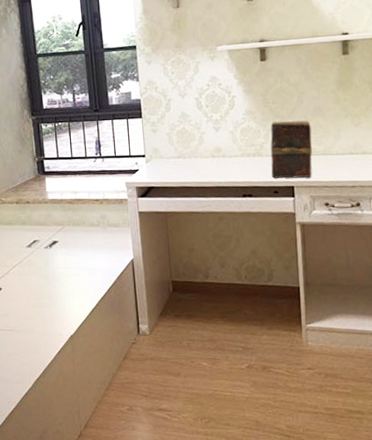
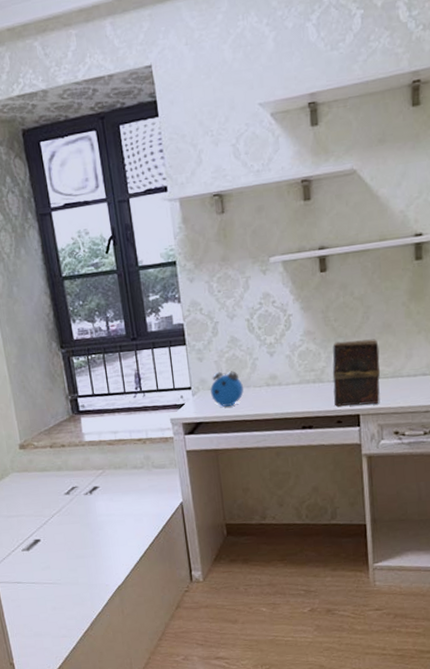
alarm clock: none [162,142,191,174] -> present [210,371,244,407]

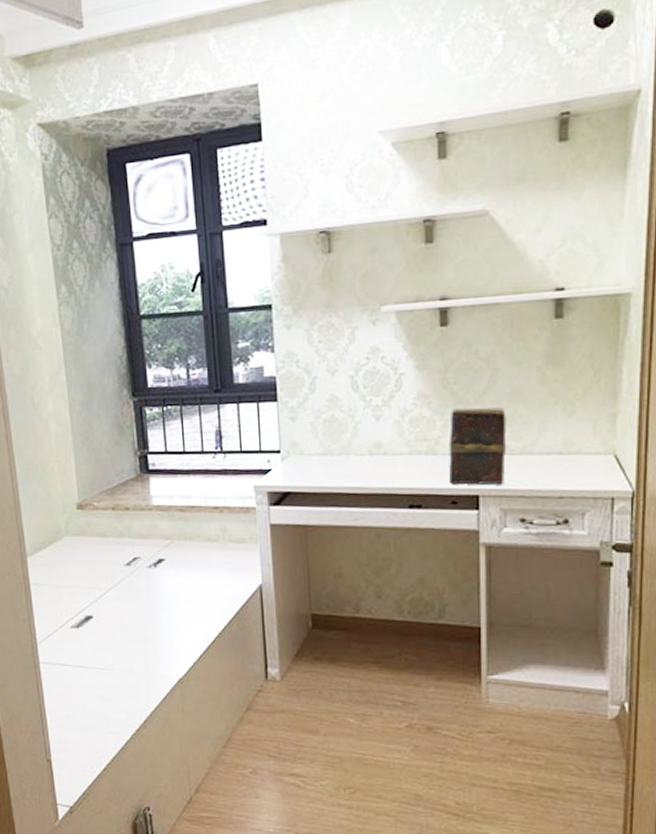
alarm clock: present [210,371,244,407] -> none [303,434,342,476]

